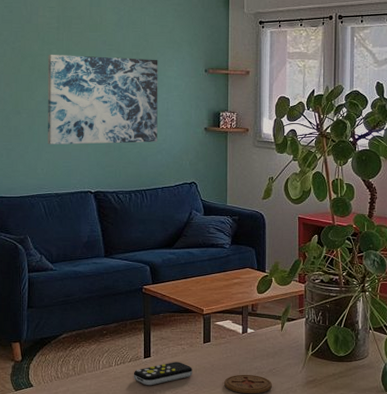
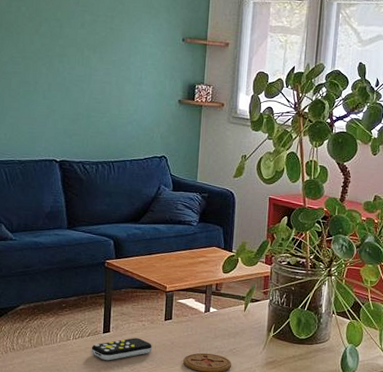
wall art: present [47,55,158,145] -> none [12,12,134,113]

